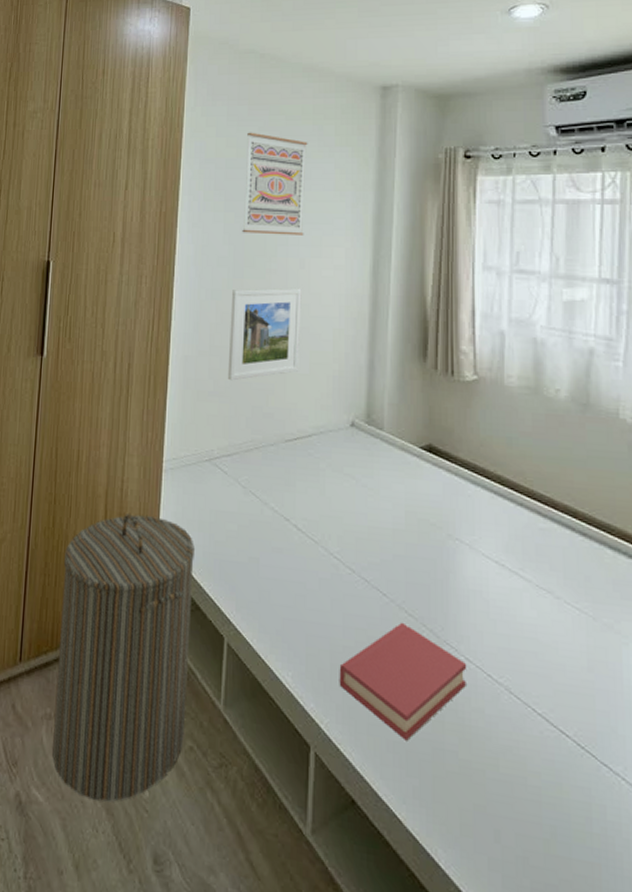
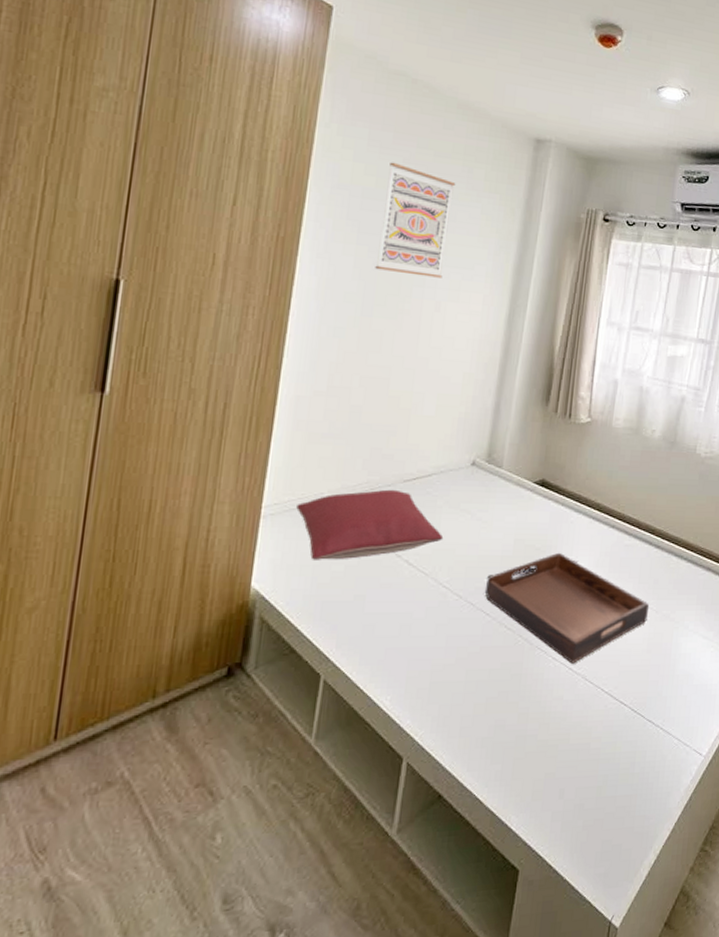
laundry hamper: present [52,514,196,802] -> none [97,565,295,863]
pillow: none [192,448,330,519] -> present [296,489,444,560]
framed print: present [227,287,302,381] -> none [345,328,435,422]
hardback book: present [339,622,467,741] -> none [436,636,553,735]
serving tray: none [378,530,582,670] -> present [484,552,649,664]

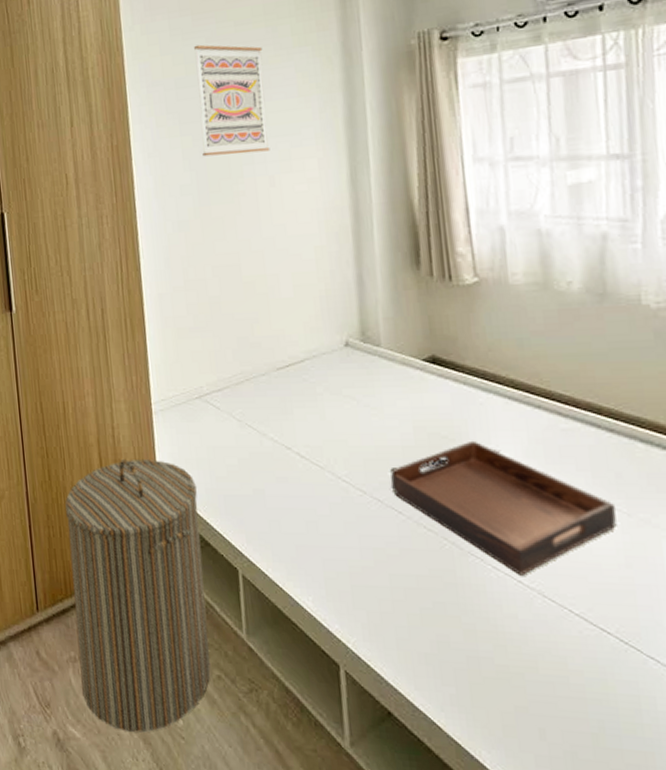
laundry hamper: none [97,565,295,863] -> present [65,460,211,733]
pillow: present [296,489,444,560] -> none [181,378,332,454]

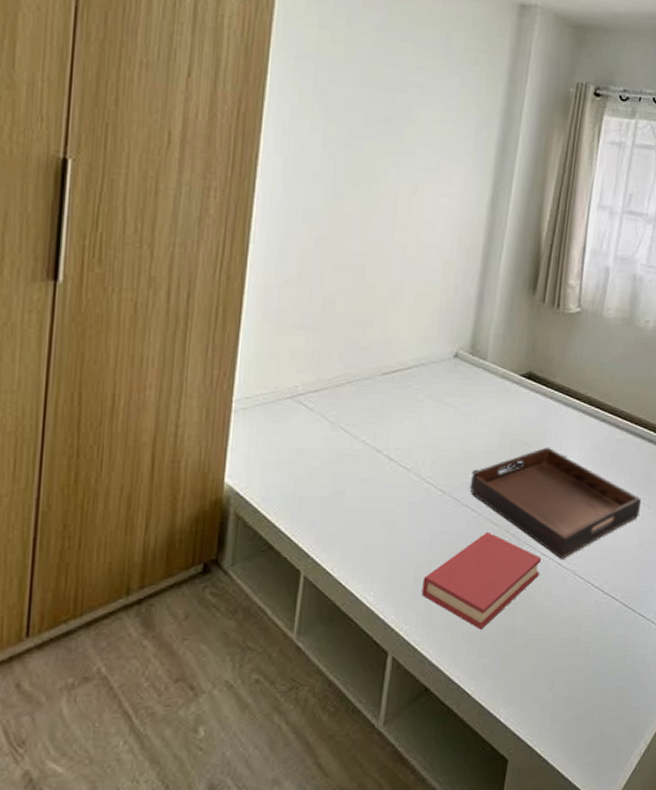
laundry hamper: present [65,460,211,733] -> none [76,461,271,755]
wall art: present [194,44,270,157] -> none [346,29,433,158]
hardback book: none [360,538,496,652] -> present [421,531,542,630]

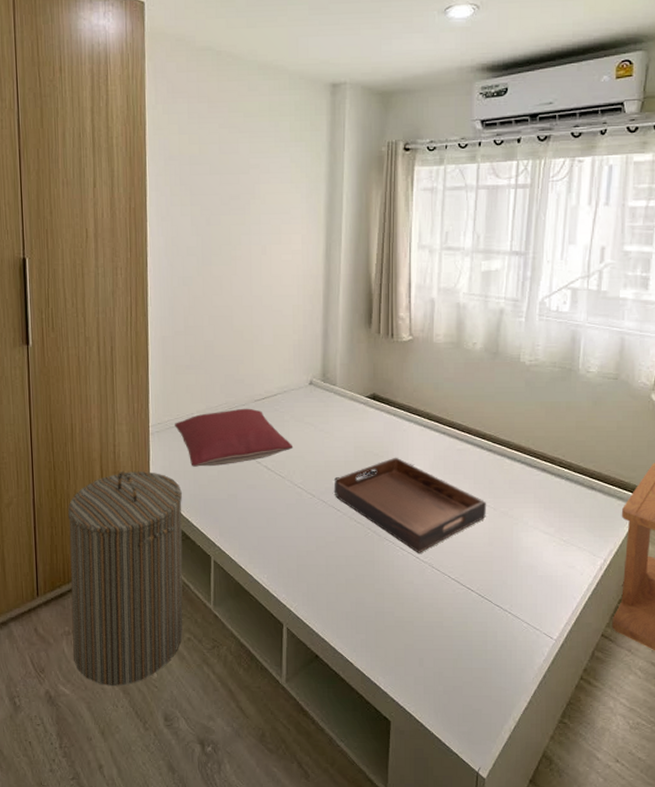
laundry hamper: none [76,461,271,755] -> present [68,472,183,687]
pillow: none [269,382,426,456] -> present [175,408,294,467]
hardback book: present [421,531,542,630] -> none [304,528,401,610]

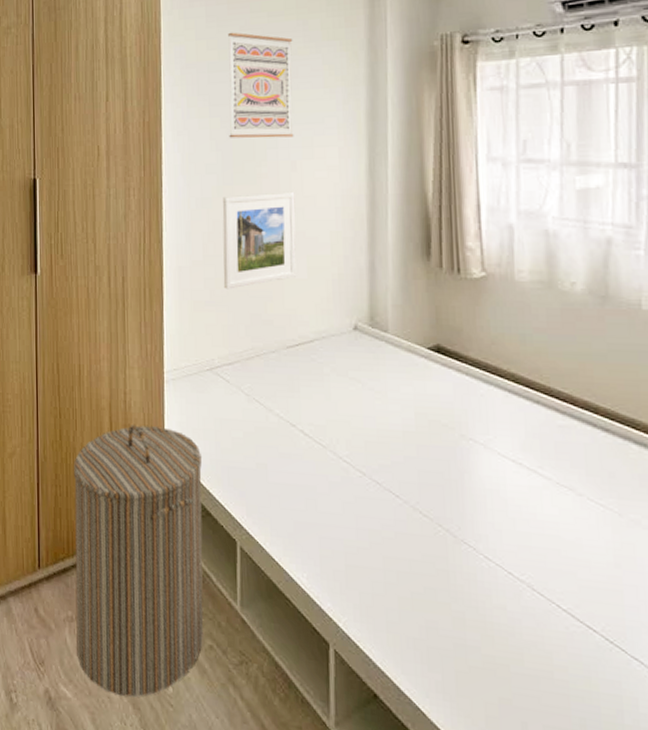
pillow: present [175,408,294,467] -> none [193,355,336,426]
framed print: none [201,271,265,355] -> present [222,191,297,289]
wall art: none [208,129,265,225] -> present [228,32,294,138]
serving tray: present [333,457,486,553] -> none [389,430,608,567]

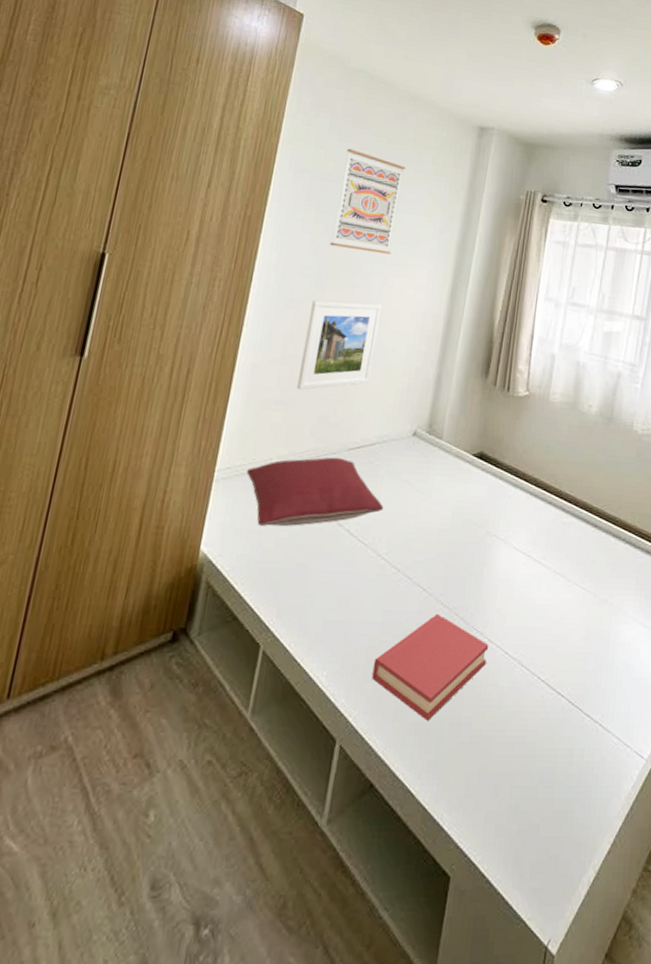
laundry hamper: present [74,425,203,697] -> none [37,527,240,838]
pillow: none [193,355,336,426] -> present [247,457,384,527]
hardback book: none [354,522,487,638] -> present [371,613,489,721]

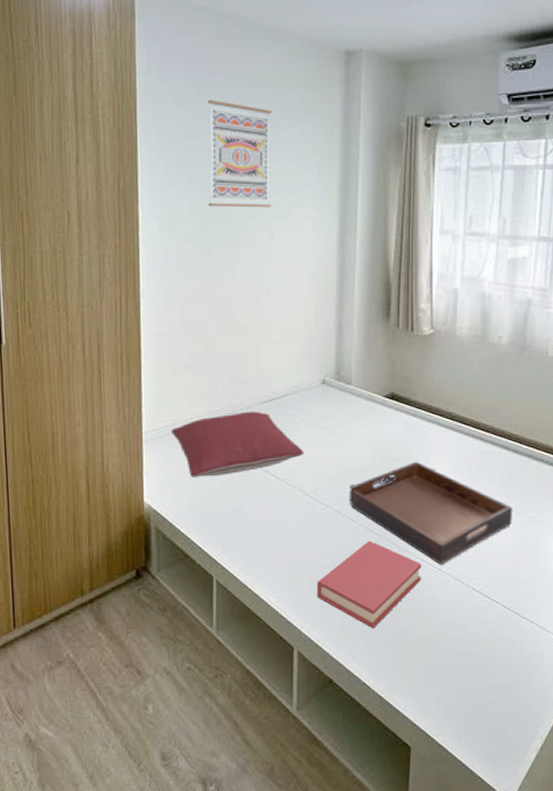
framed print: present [296,300,382,390] -> none [201,259,272,353]
serving tray: none [422,527,586,647] -> present [348,461,512,565]

